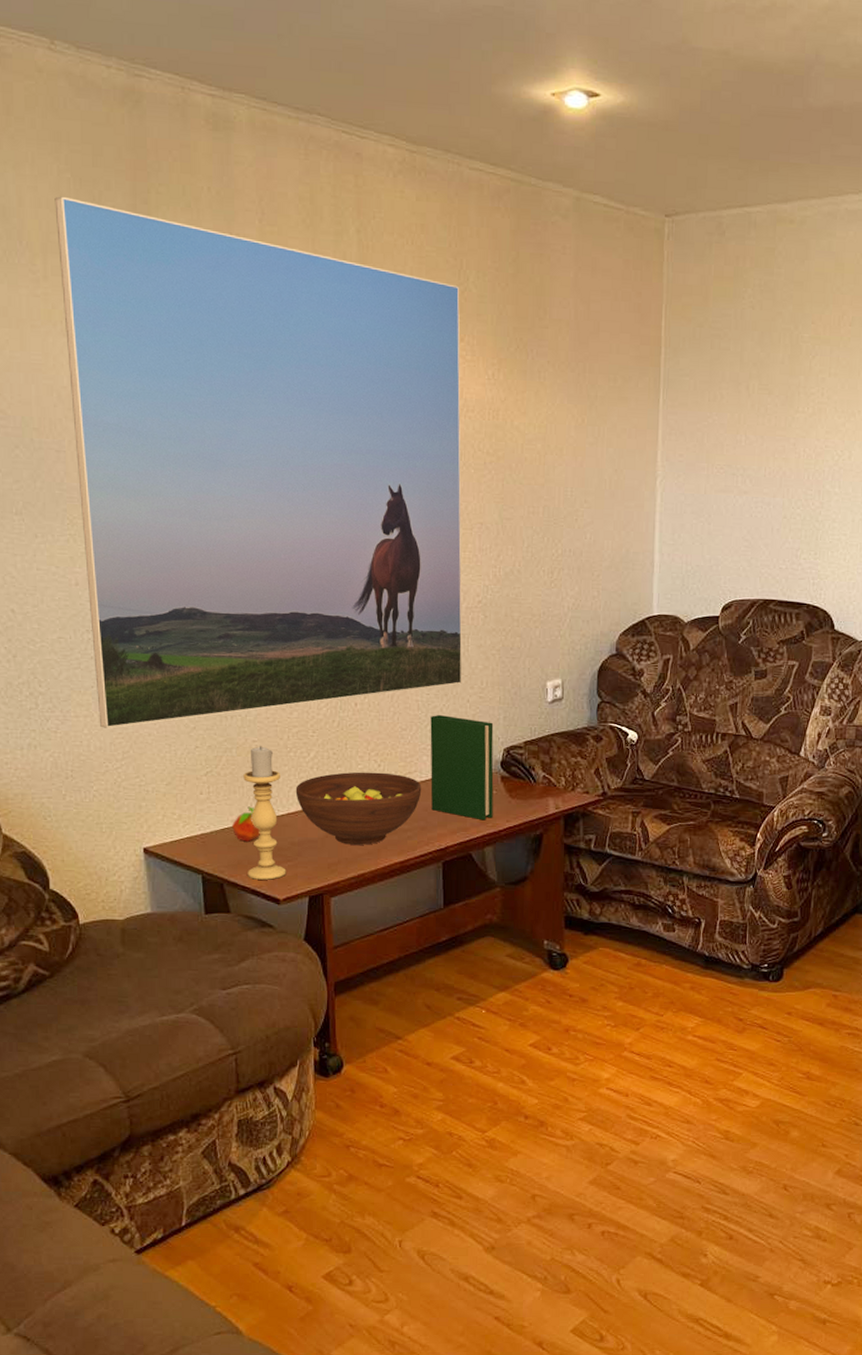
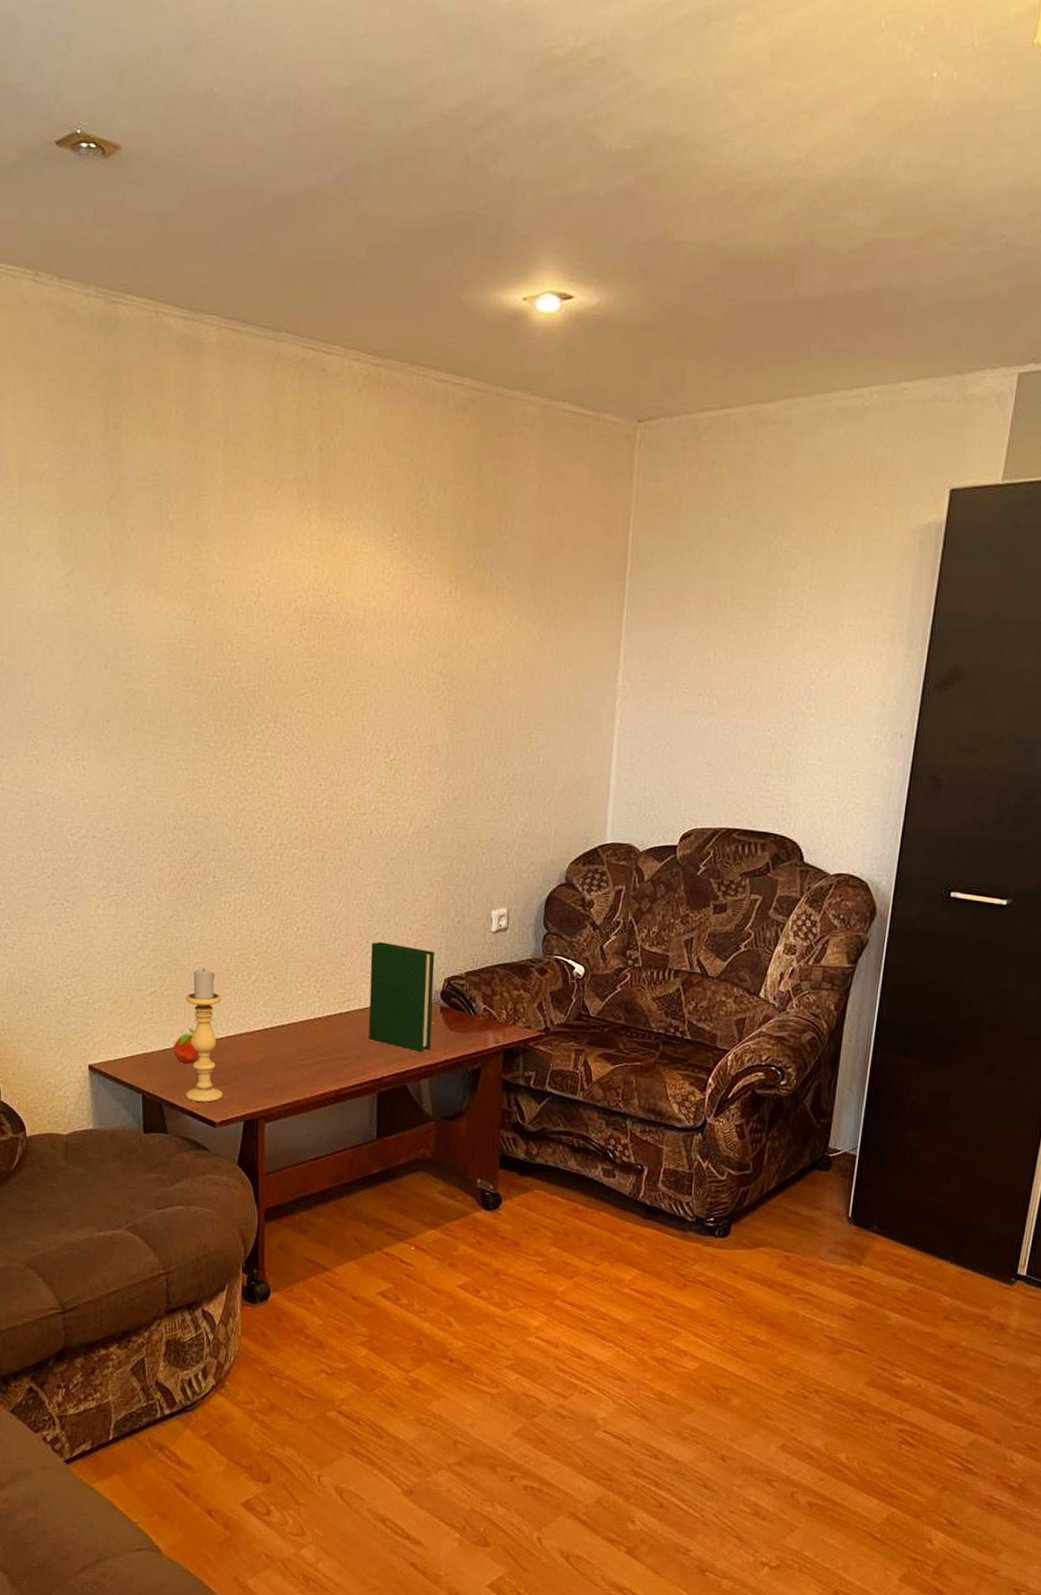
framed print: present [54,196,463,728] -> none [32,424,420,946]
fruit bowl: present [295,772,422,845] -> none [235,997,360,1072]

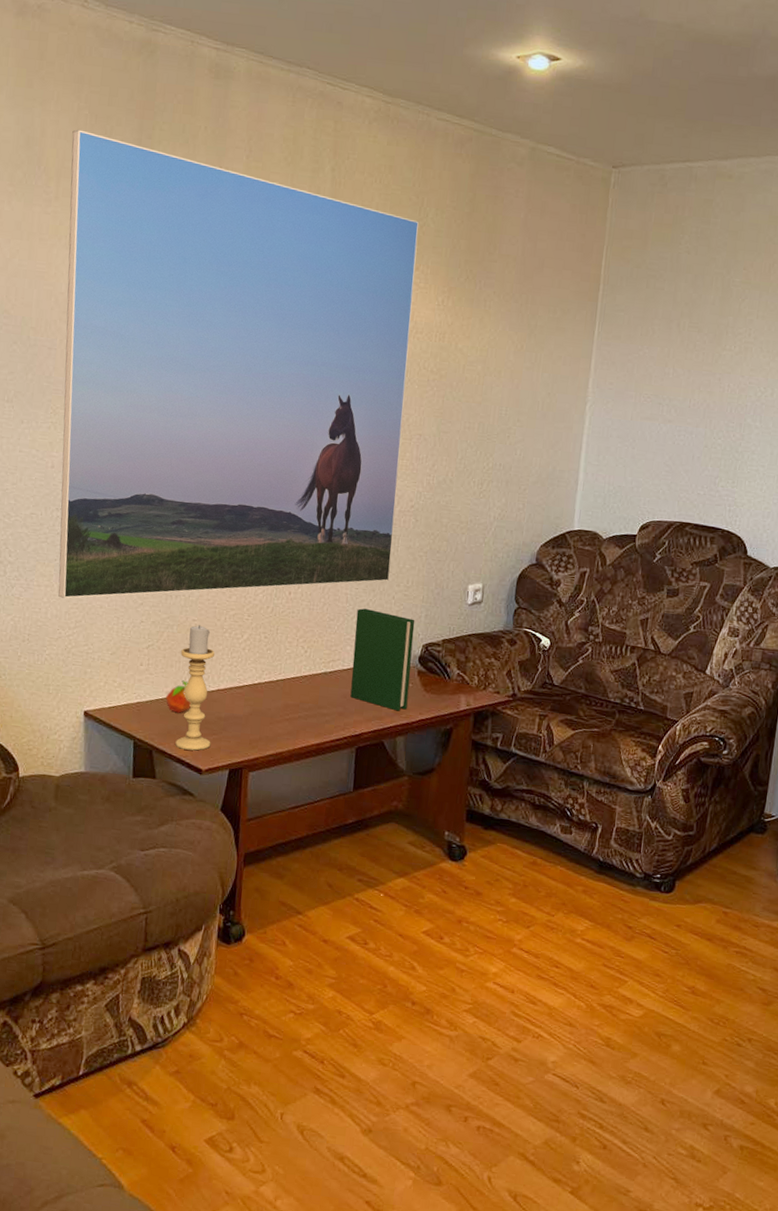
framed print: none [32,424,420,946] -> present [58,129,419,599]

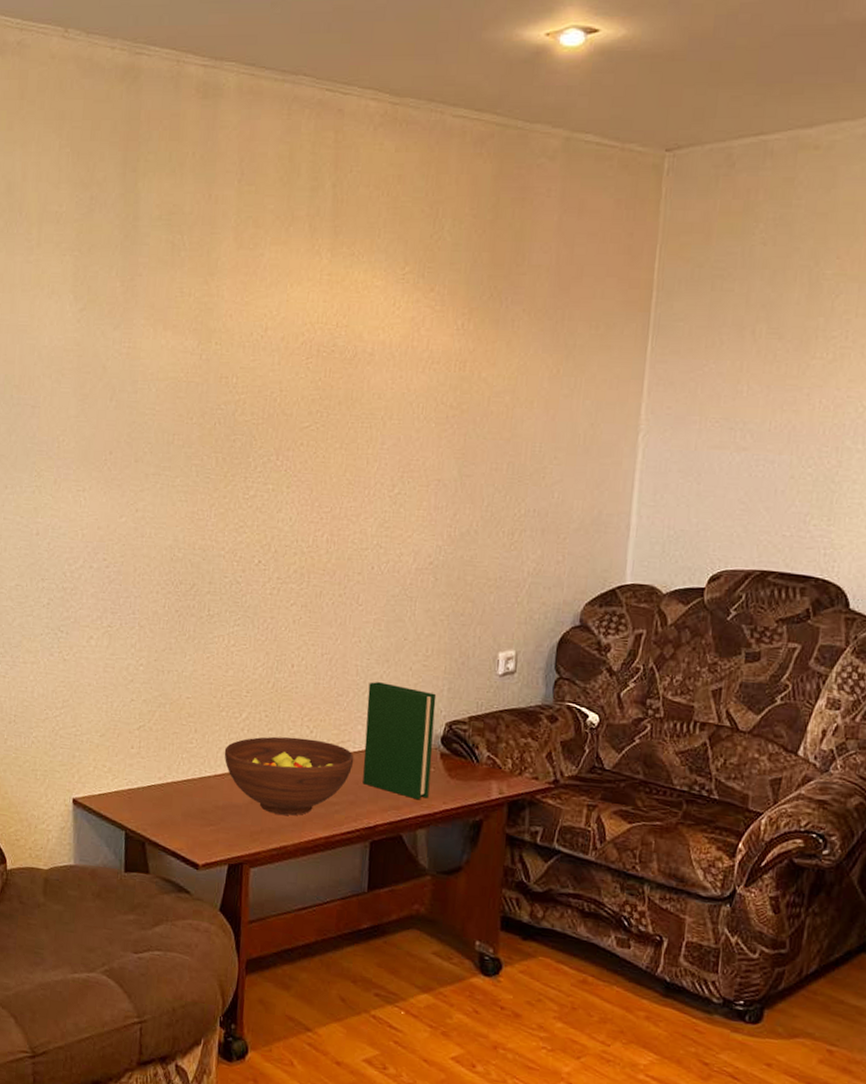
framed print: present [58,129,419,599] -> none [44,169,434,676]
fruit: present [165,680,191,713] -> none [158,764,186,801]
candle holder: present [175,625,215,751] -> none [169,703,211,843]
fruit bowl: none [226,655,343,726] -> present [224,736,354,816]

